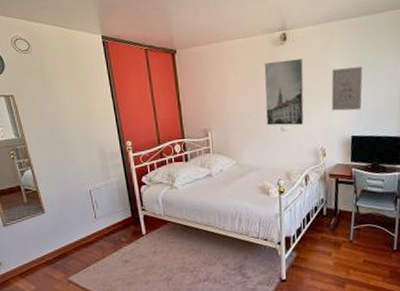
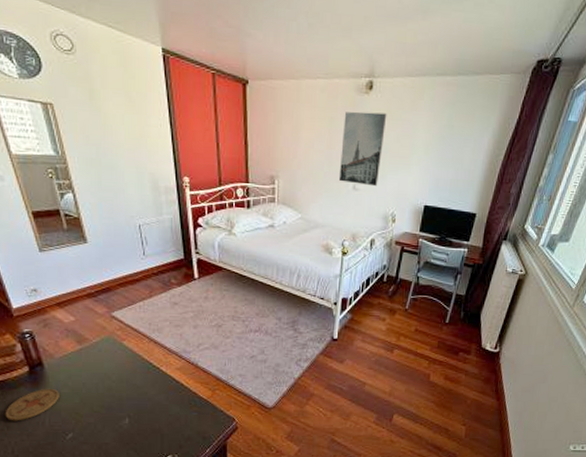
wall art: present [331,67,363,111] -> none [409,131,448,179]

